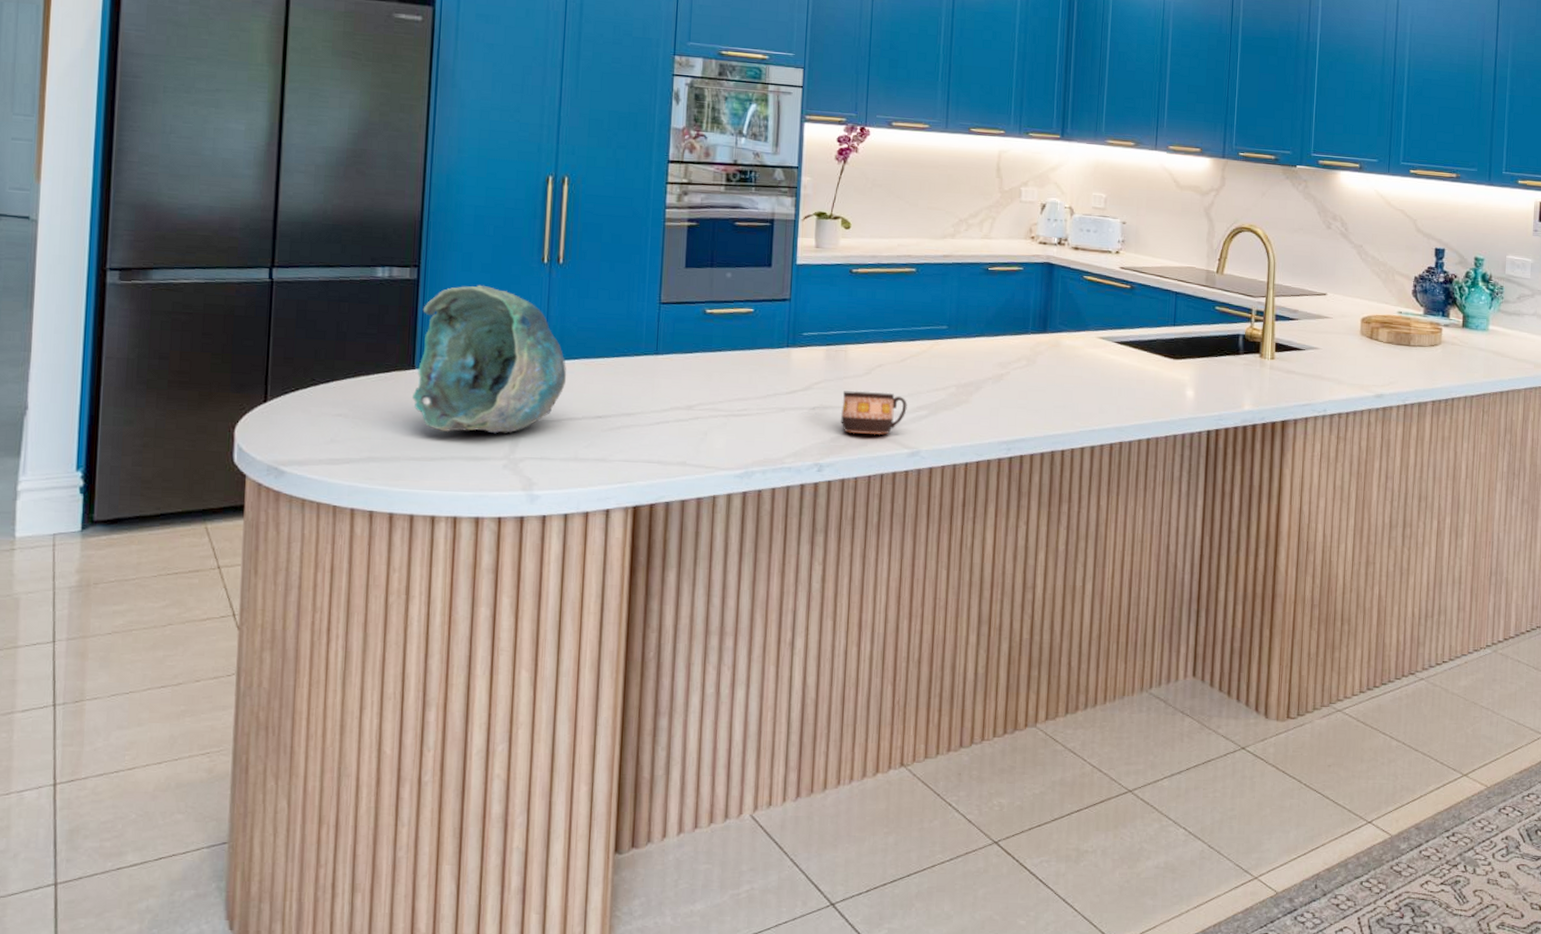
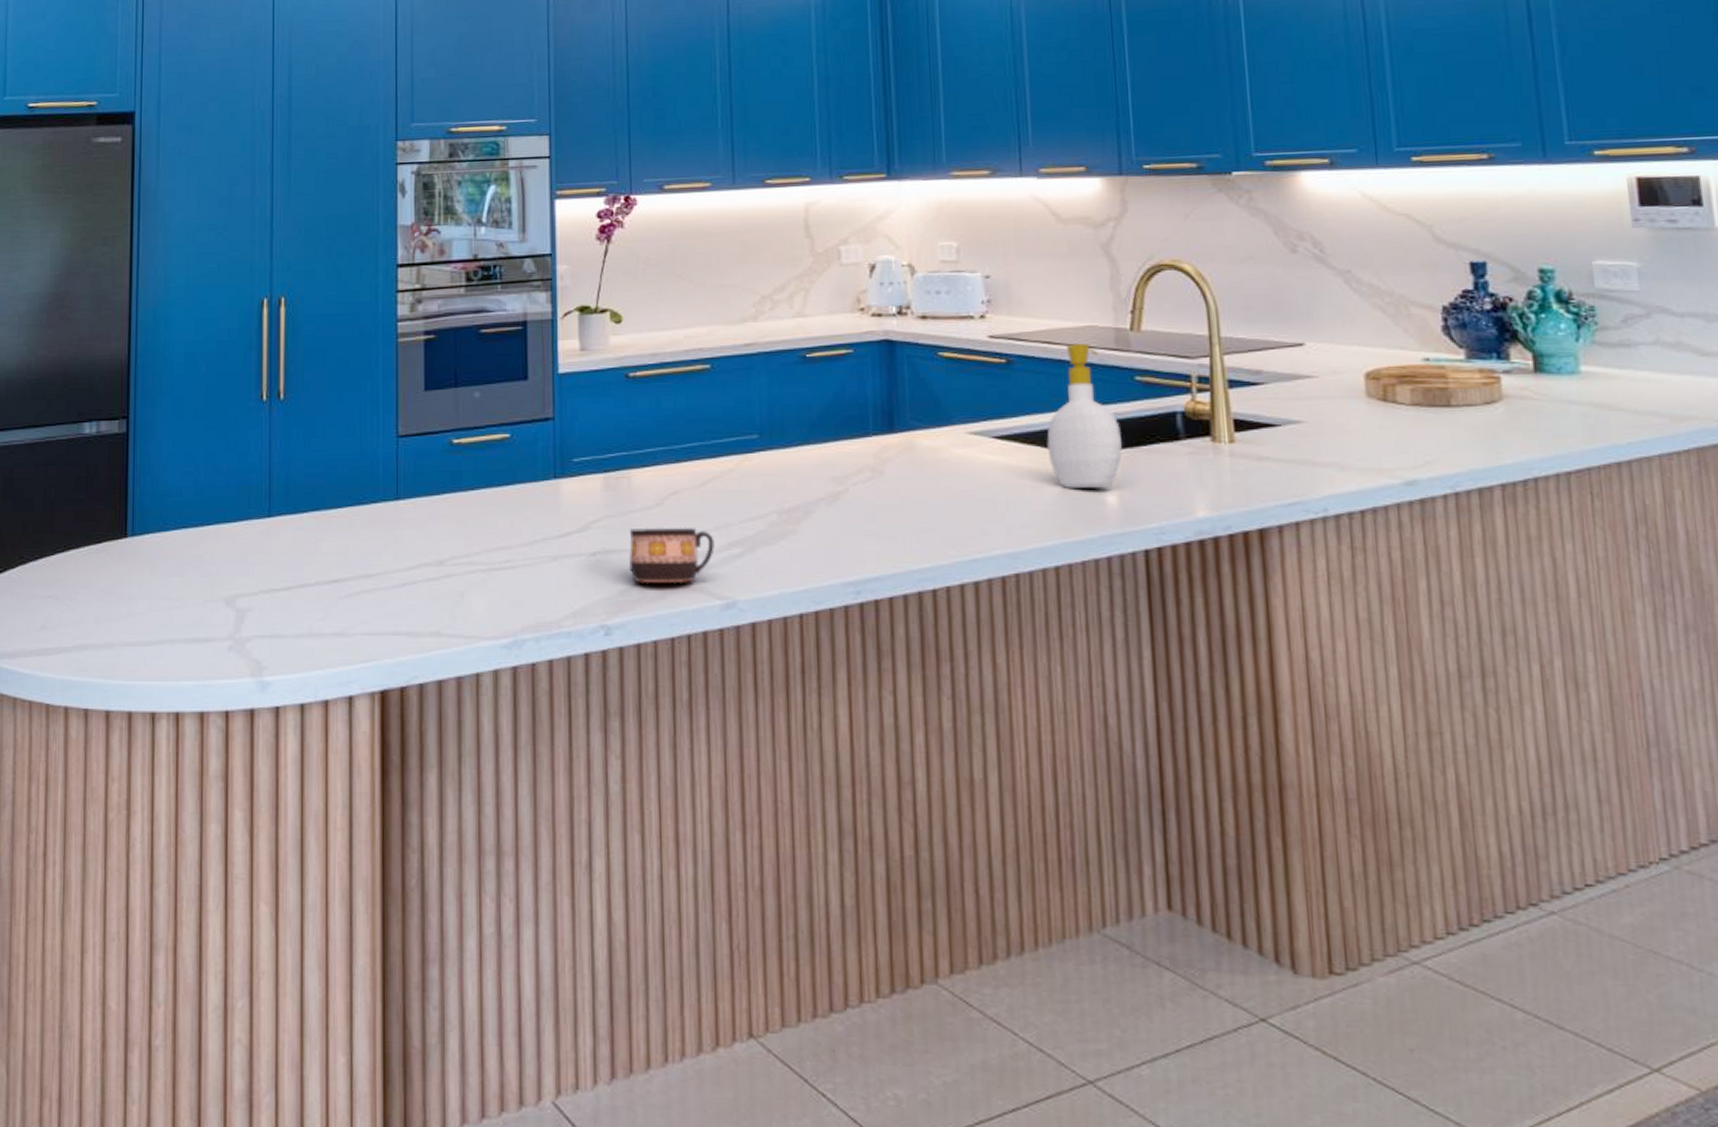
decorative bowl: present [412,284,567,434] -> none [126,433,295,611]
soap bottle: none [1151,279,1202,385] -> present [1047,344,1122,488]

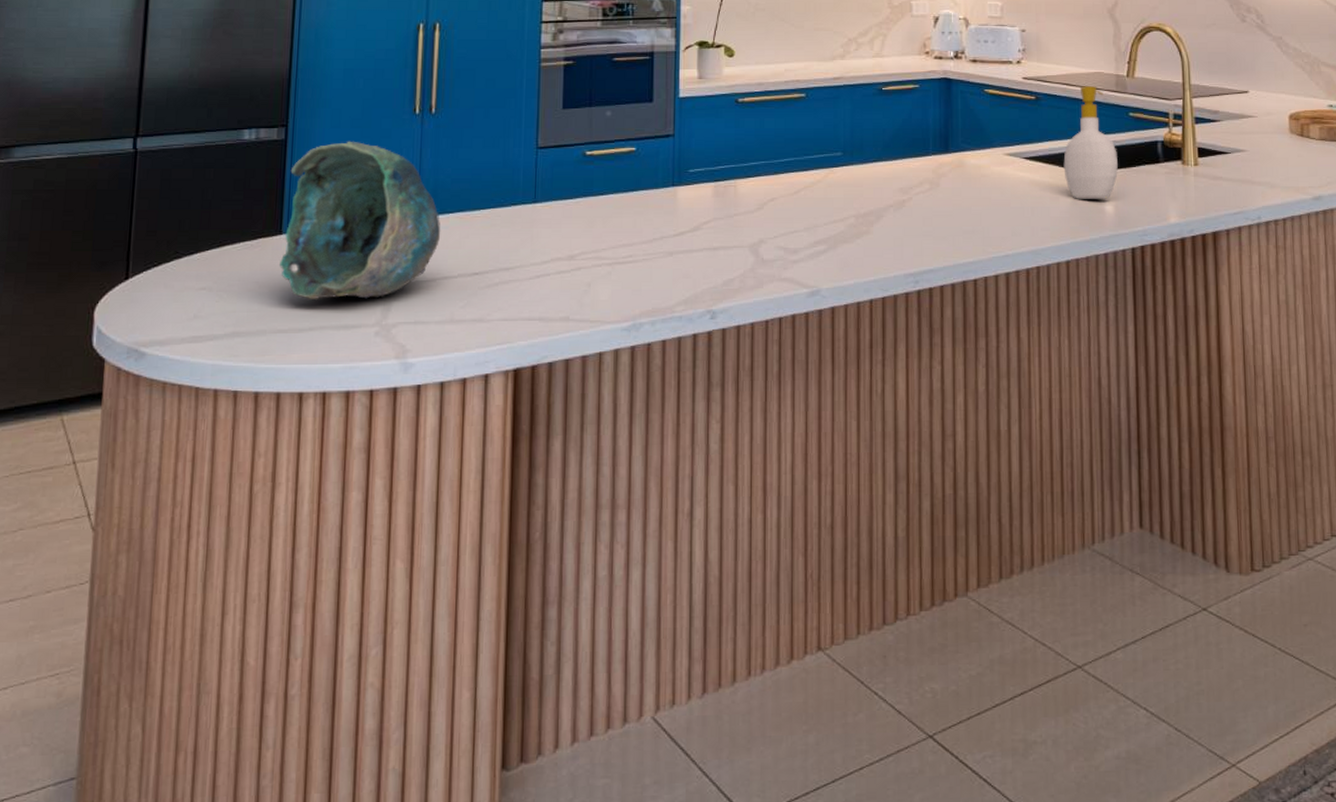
decorative bowl: none [126,433,295,611] -> present [280,141,441,300]
cup: present [628,526,715,584] -> none [732,228,804,276]

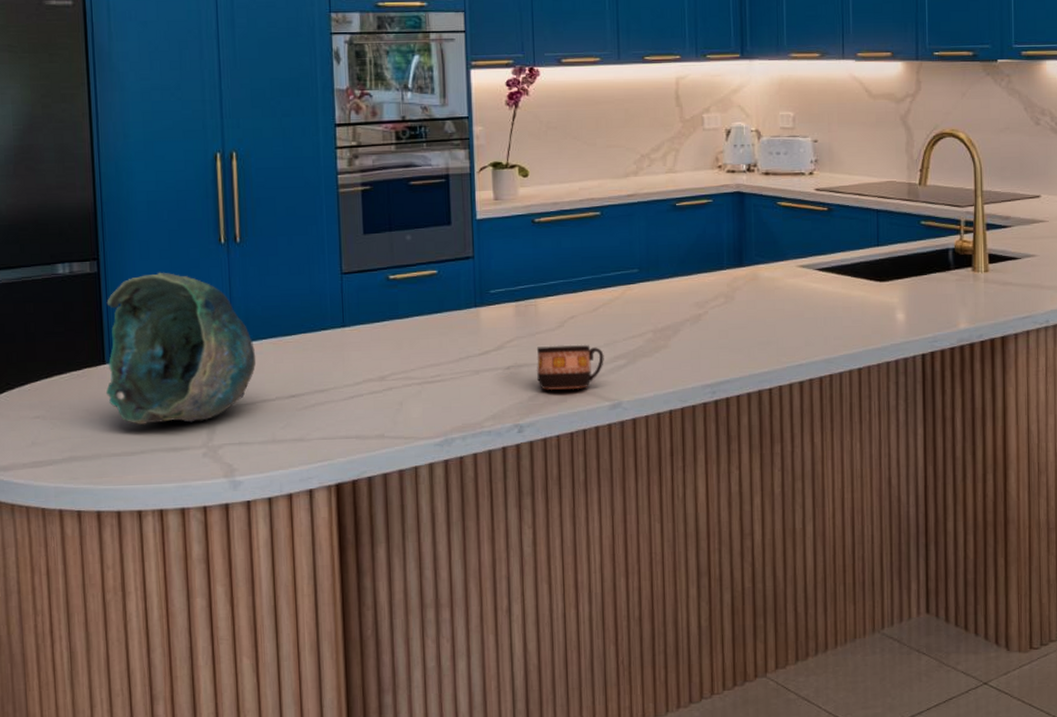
cup: none [732,228,804,276] -> present [536,344,604,391]
soap bottle: present [1063,86,1118,199] -> none [855,195,909,308]

